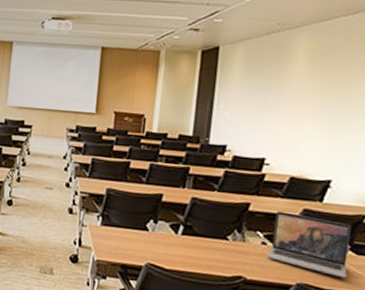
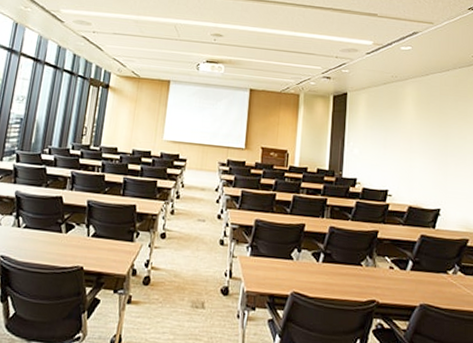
laptop: present [266,211,351,278] -> none [394,237,459,297]

